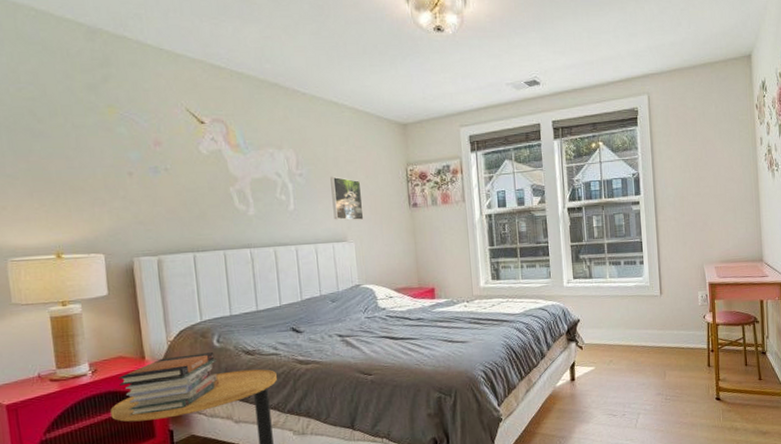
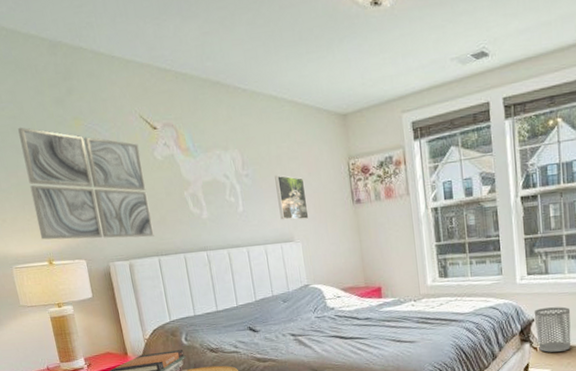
wall art: none [36,110,191,232] -> present [18,127,154,240]
waste bin: none [579,308,613,351] -> present [534,306,571,353]

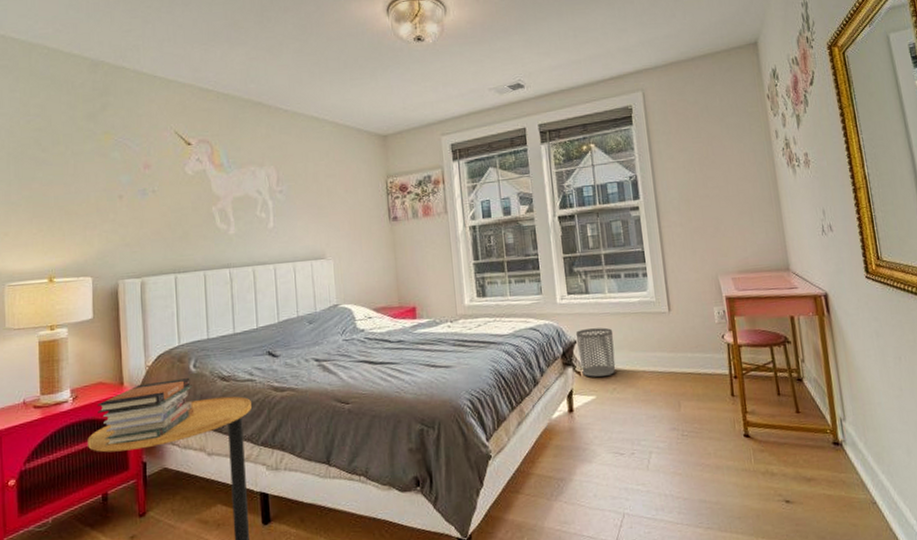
wall art: present [18,127,154,240] -> none [41,139,174,255]
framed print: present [275,175,309,220] -> none [310,191,343,237]

